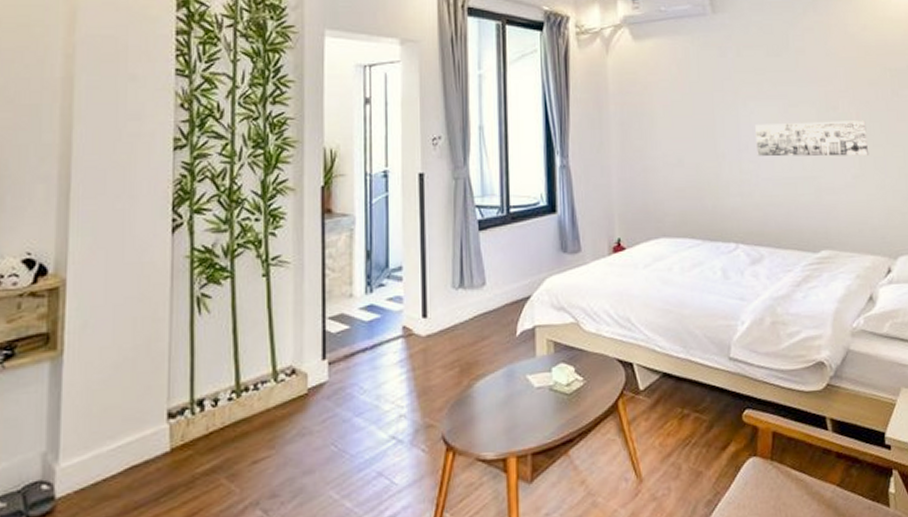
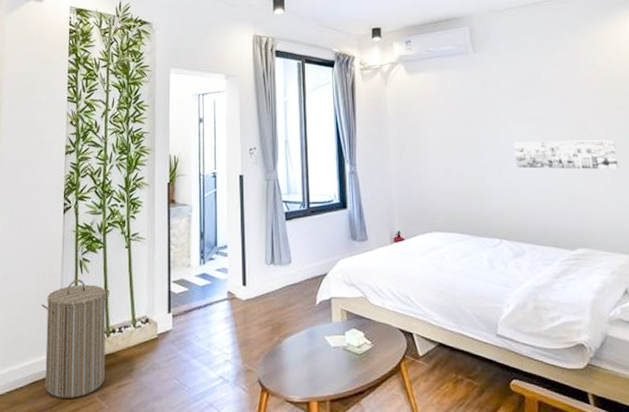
laundry hamper: none [140,323,240,485] -> present [41,280,109,398]

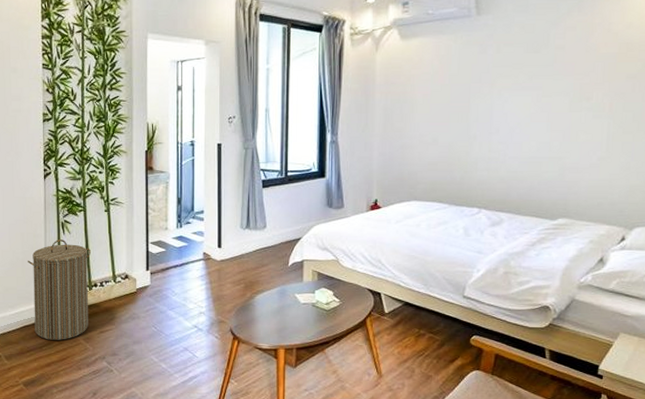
wall art: present [514,139,620,169] -> none [506,110,619,141]

